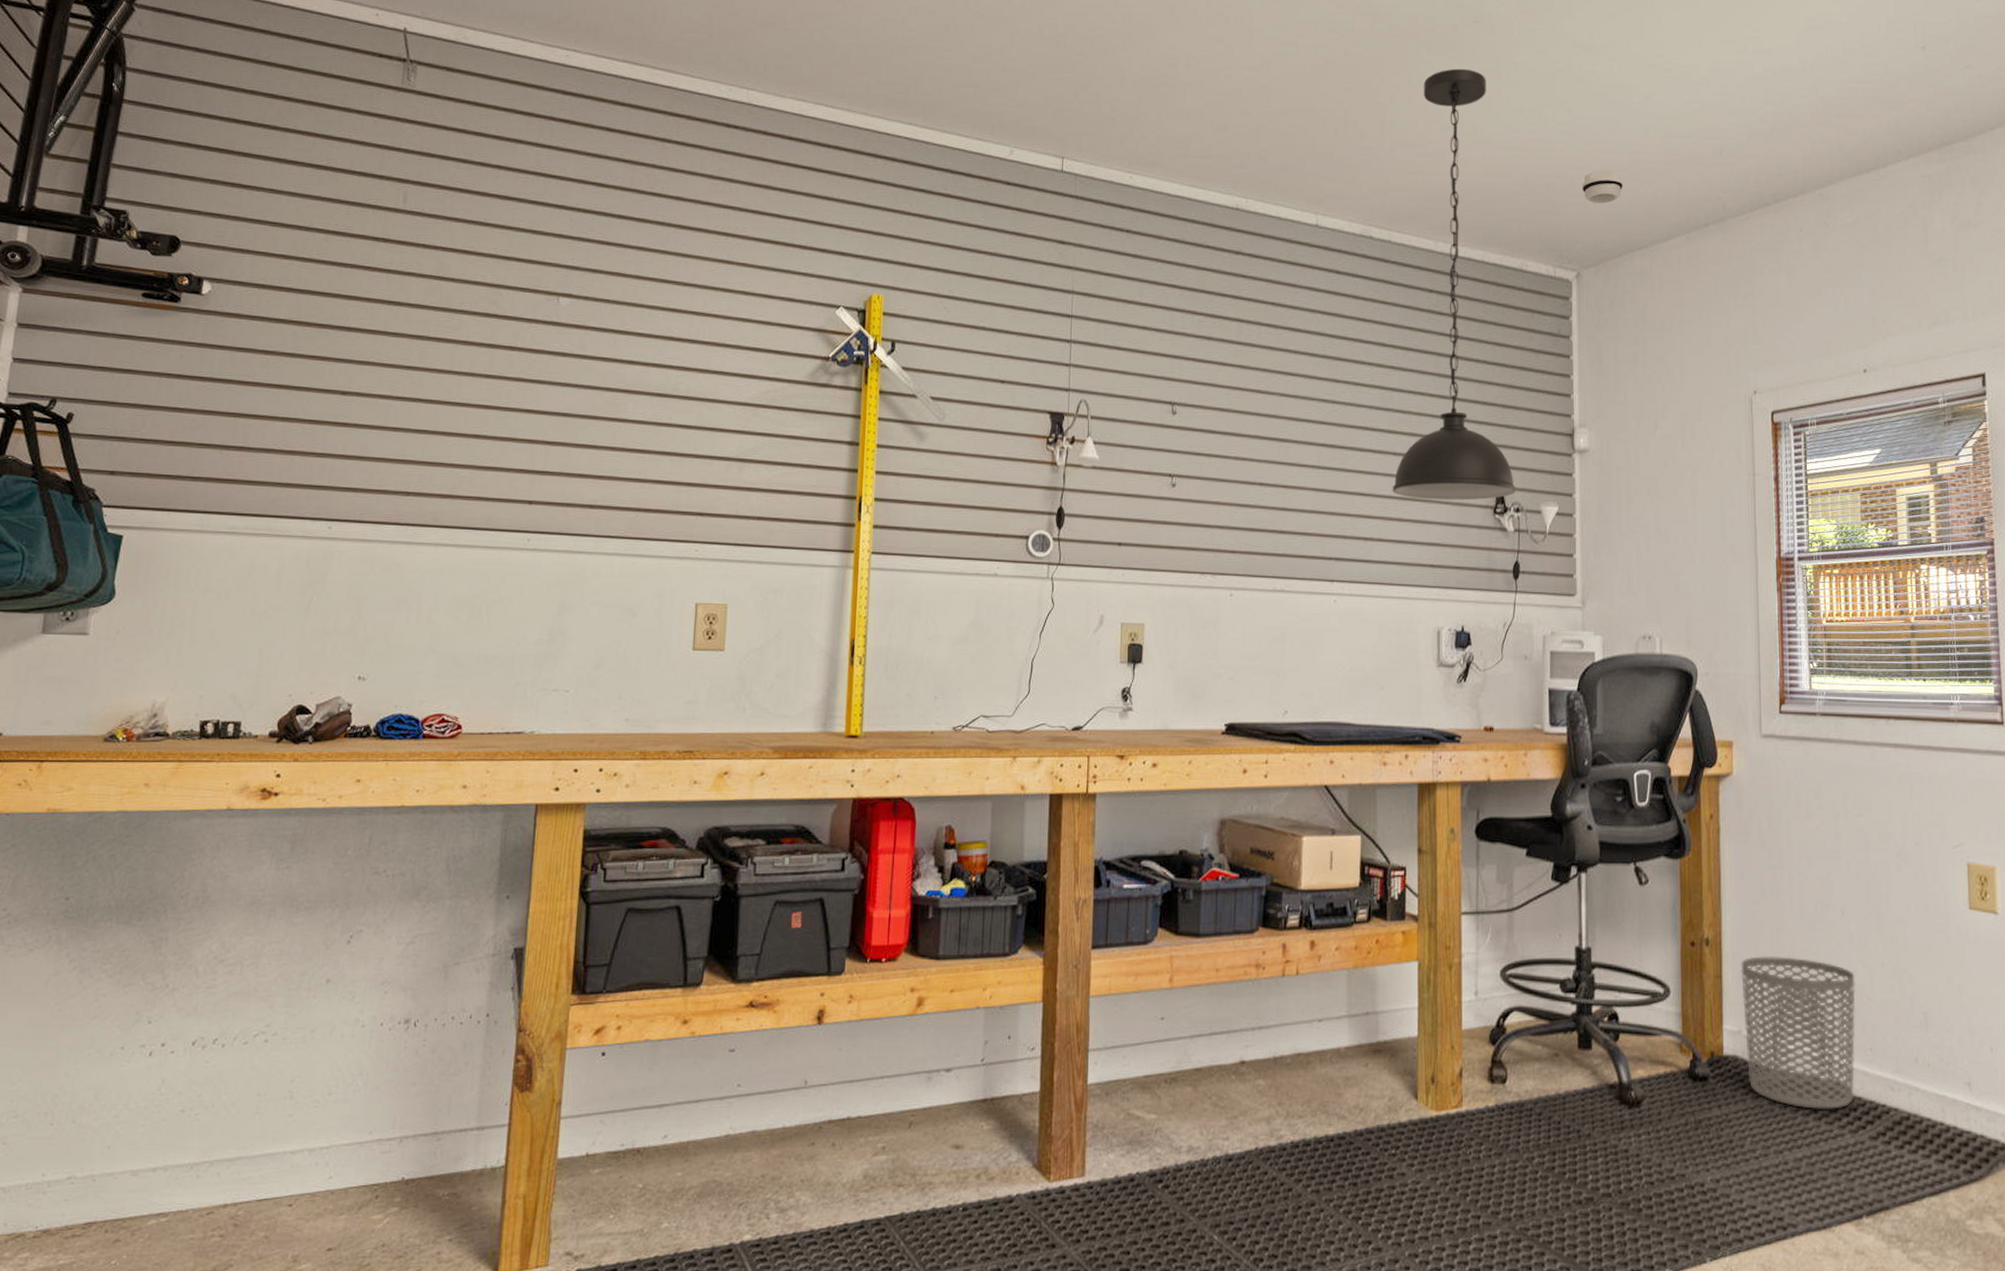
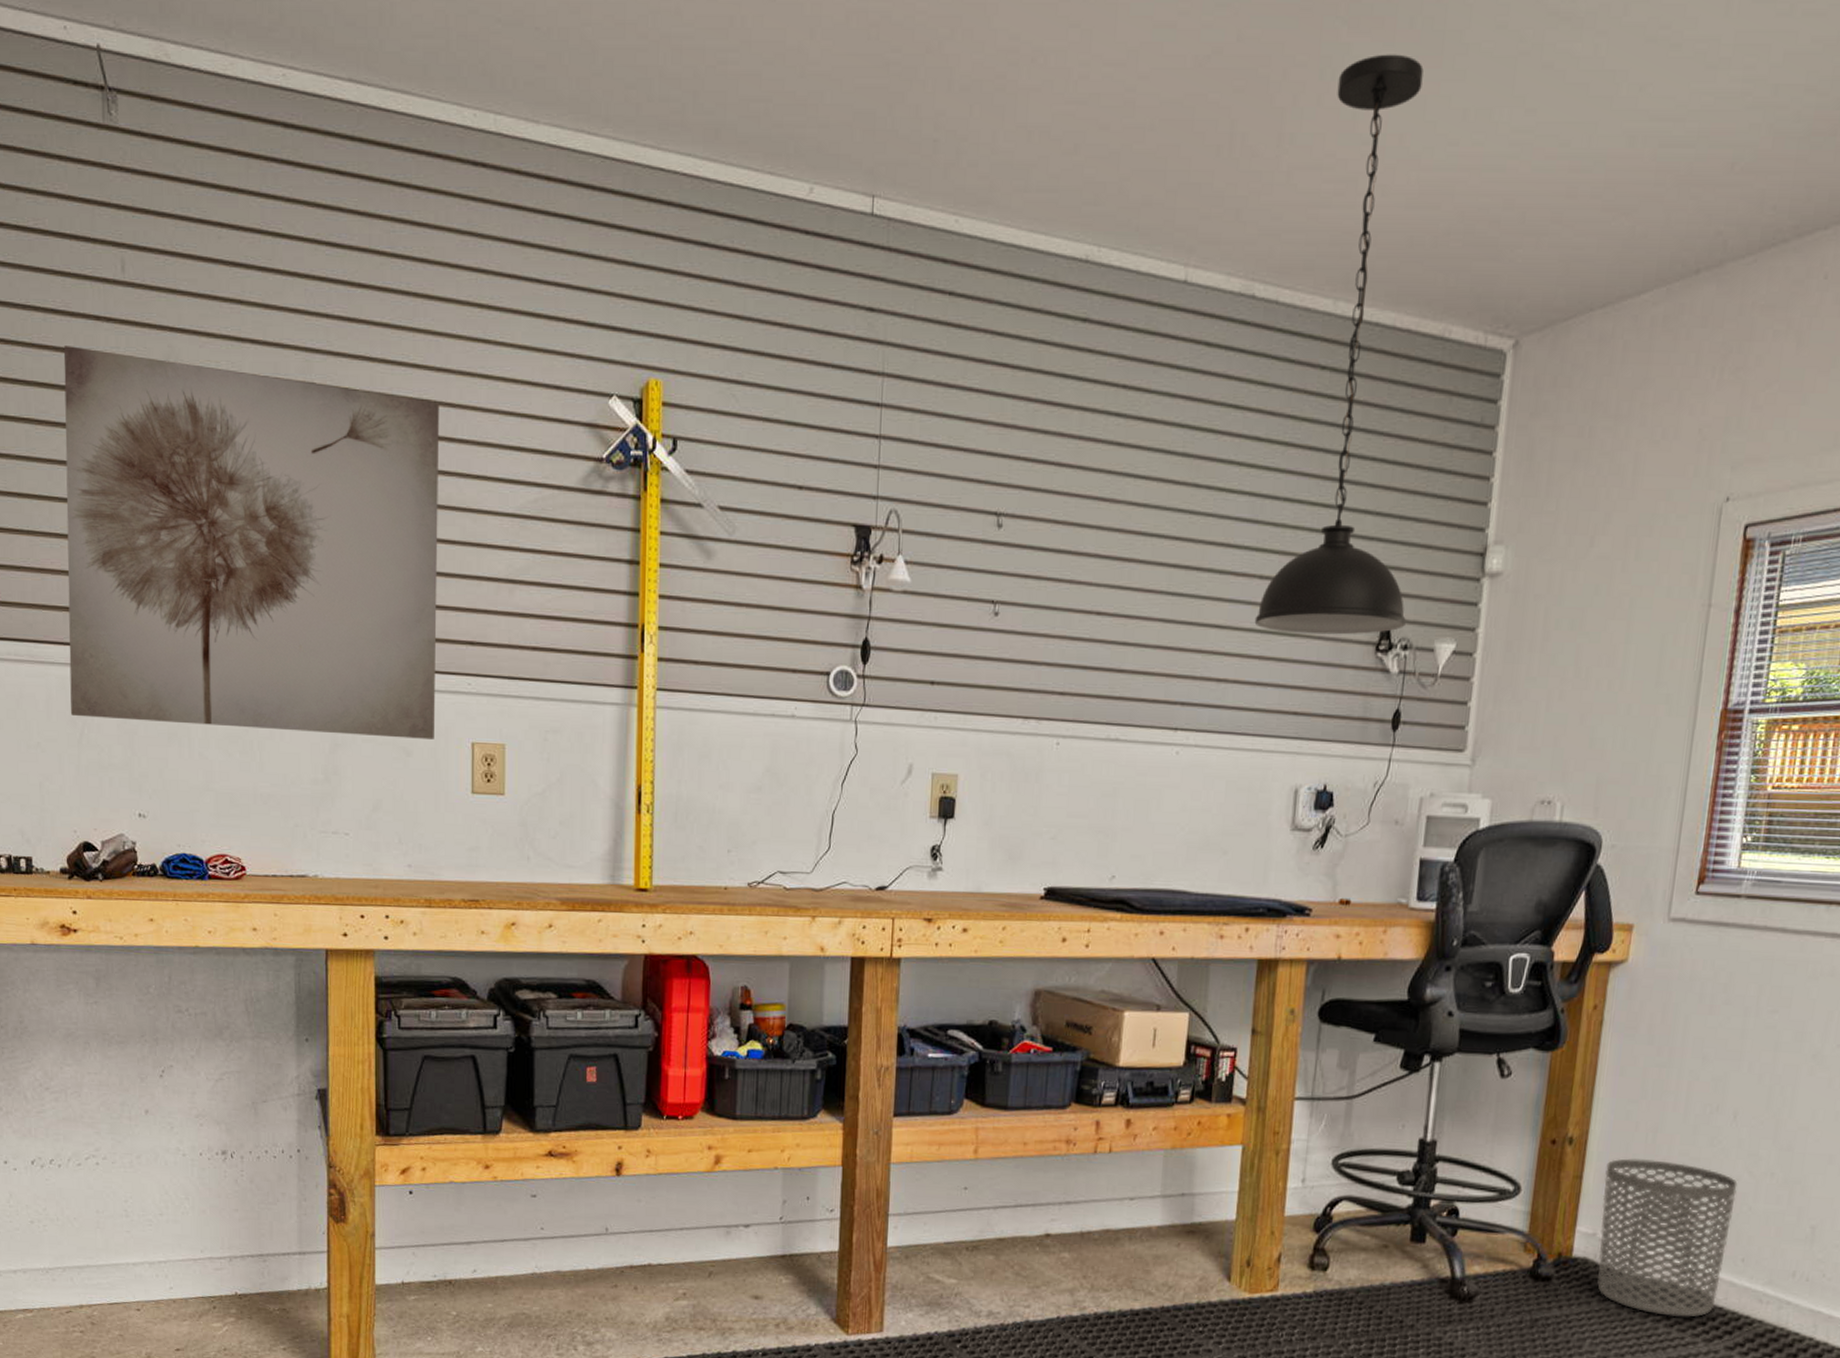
wall art: none [301,261,685,601] -> present [63,346,440,739]
smoke detector: present [1581,170,1624,204] -> none [1534,196,1593,244]

